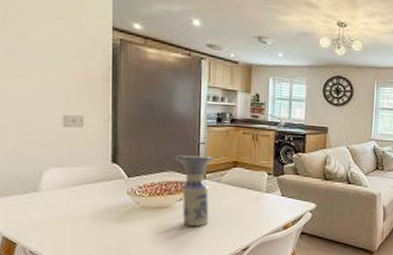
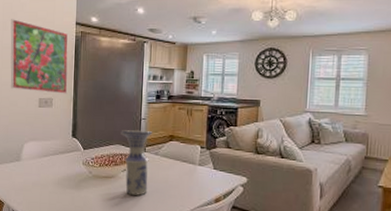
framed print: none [16,13,104,112] -> present [10,19,69,94]

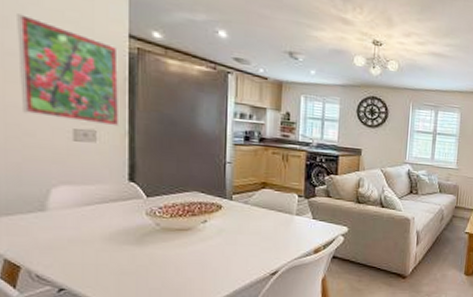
vase: present [121,129,153,196] -> none [199,174,241,249]

